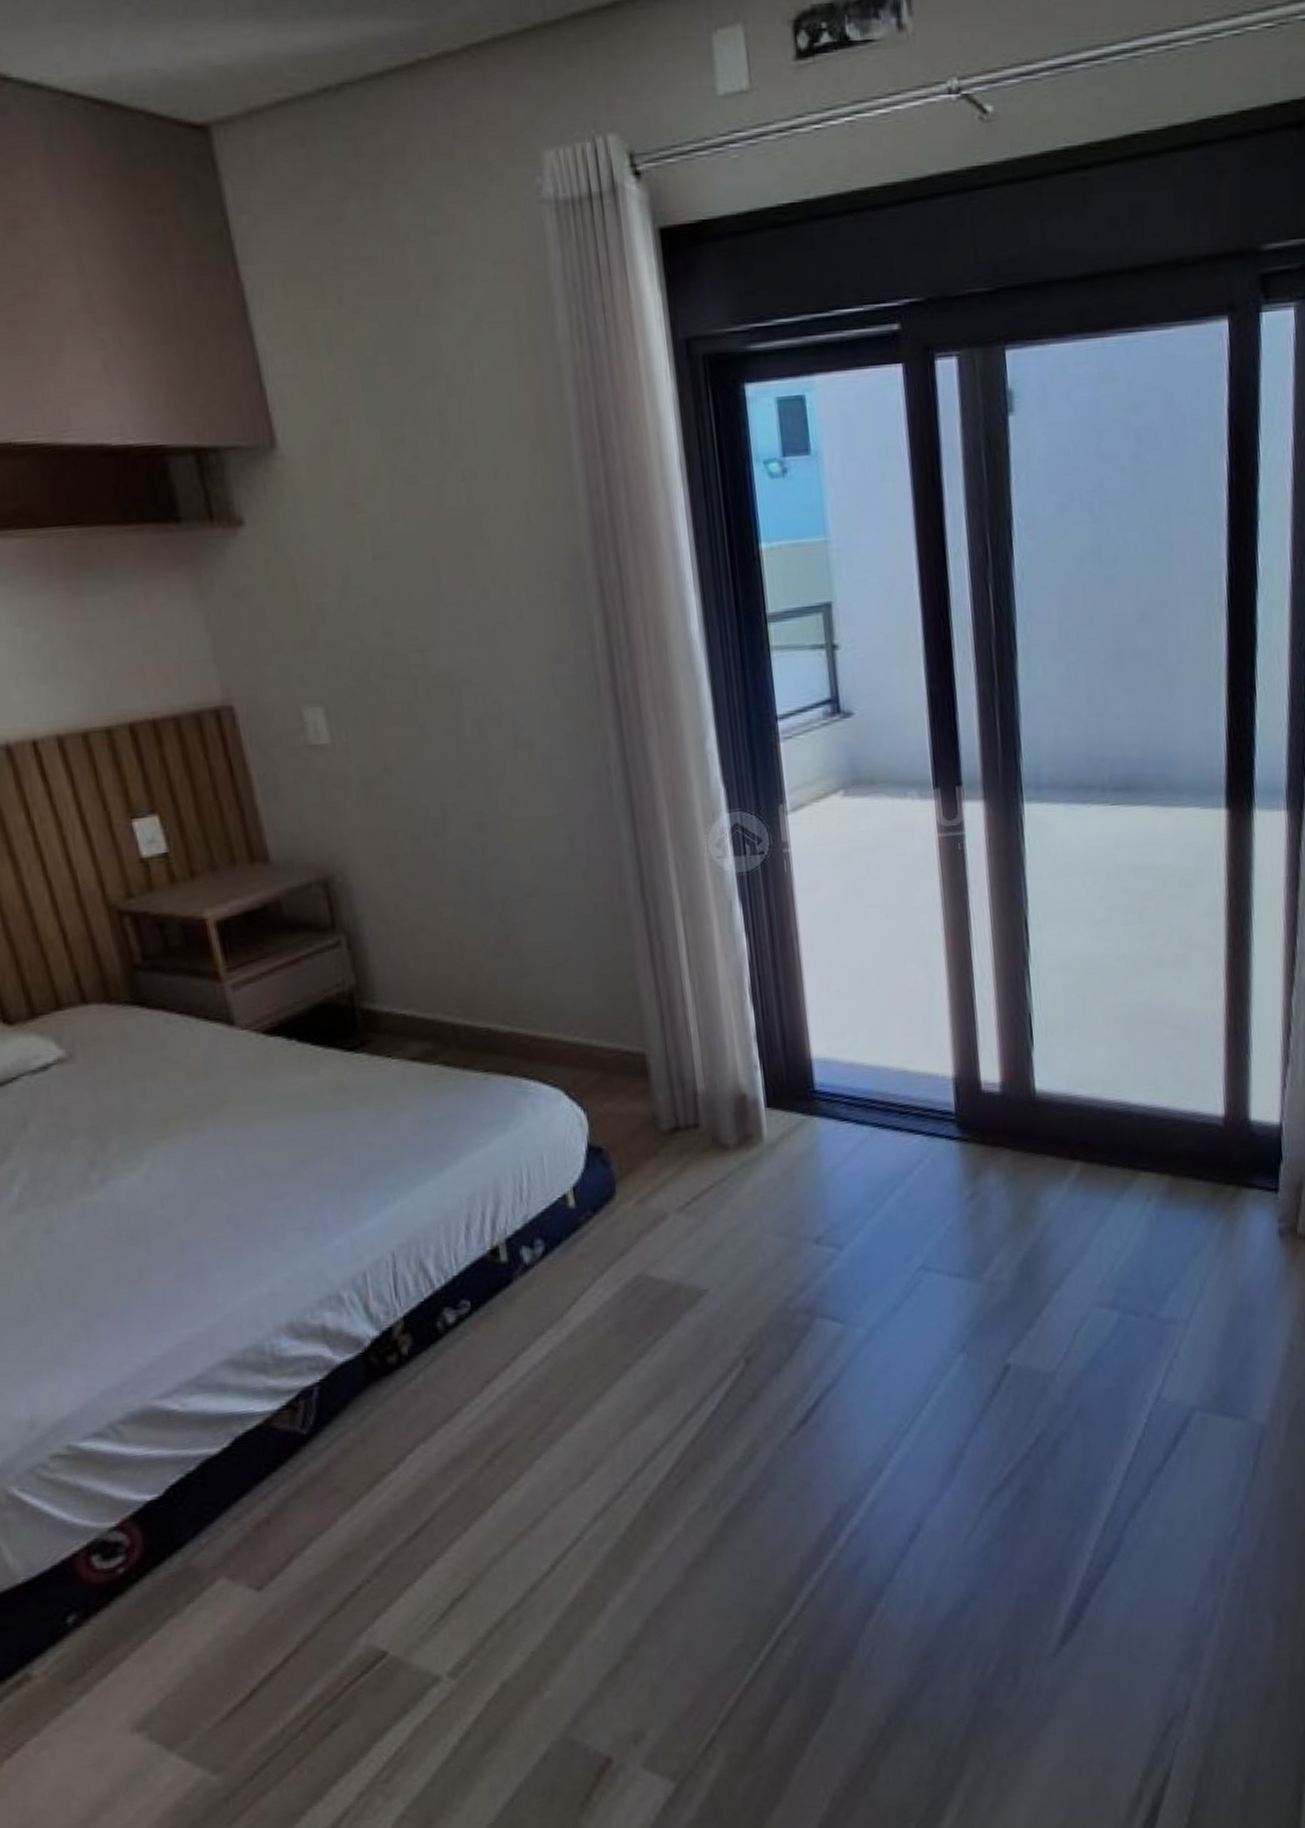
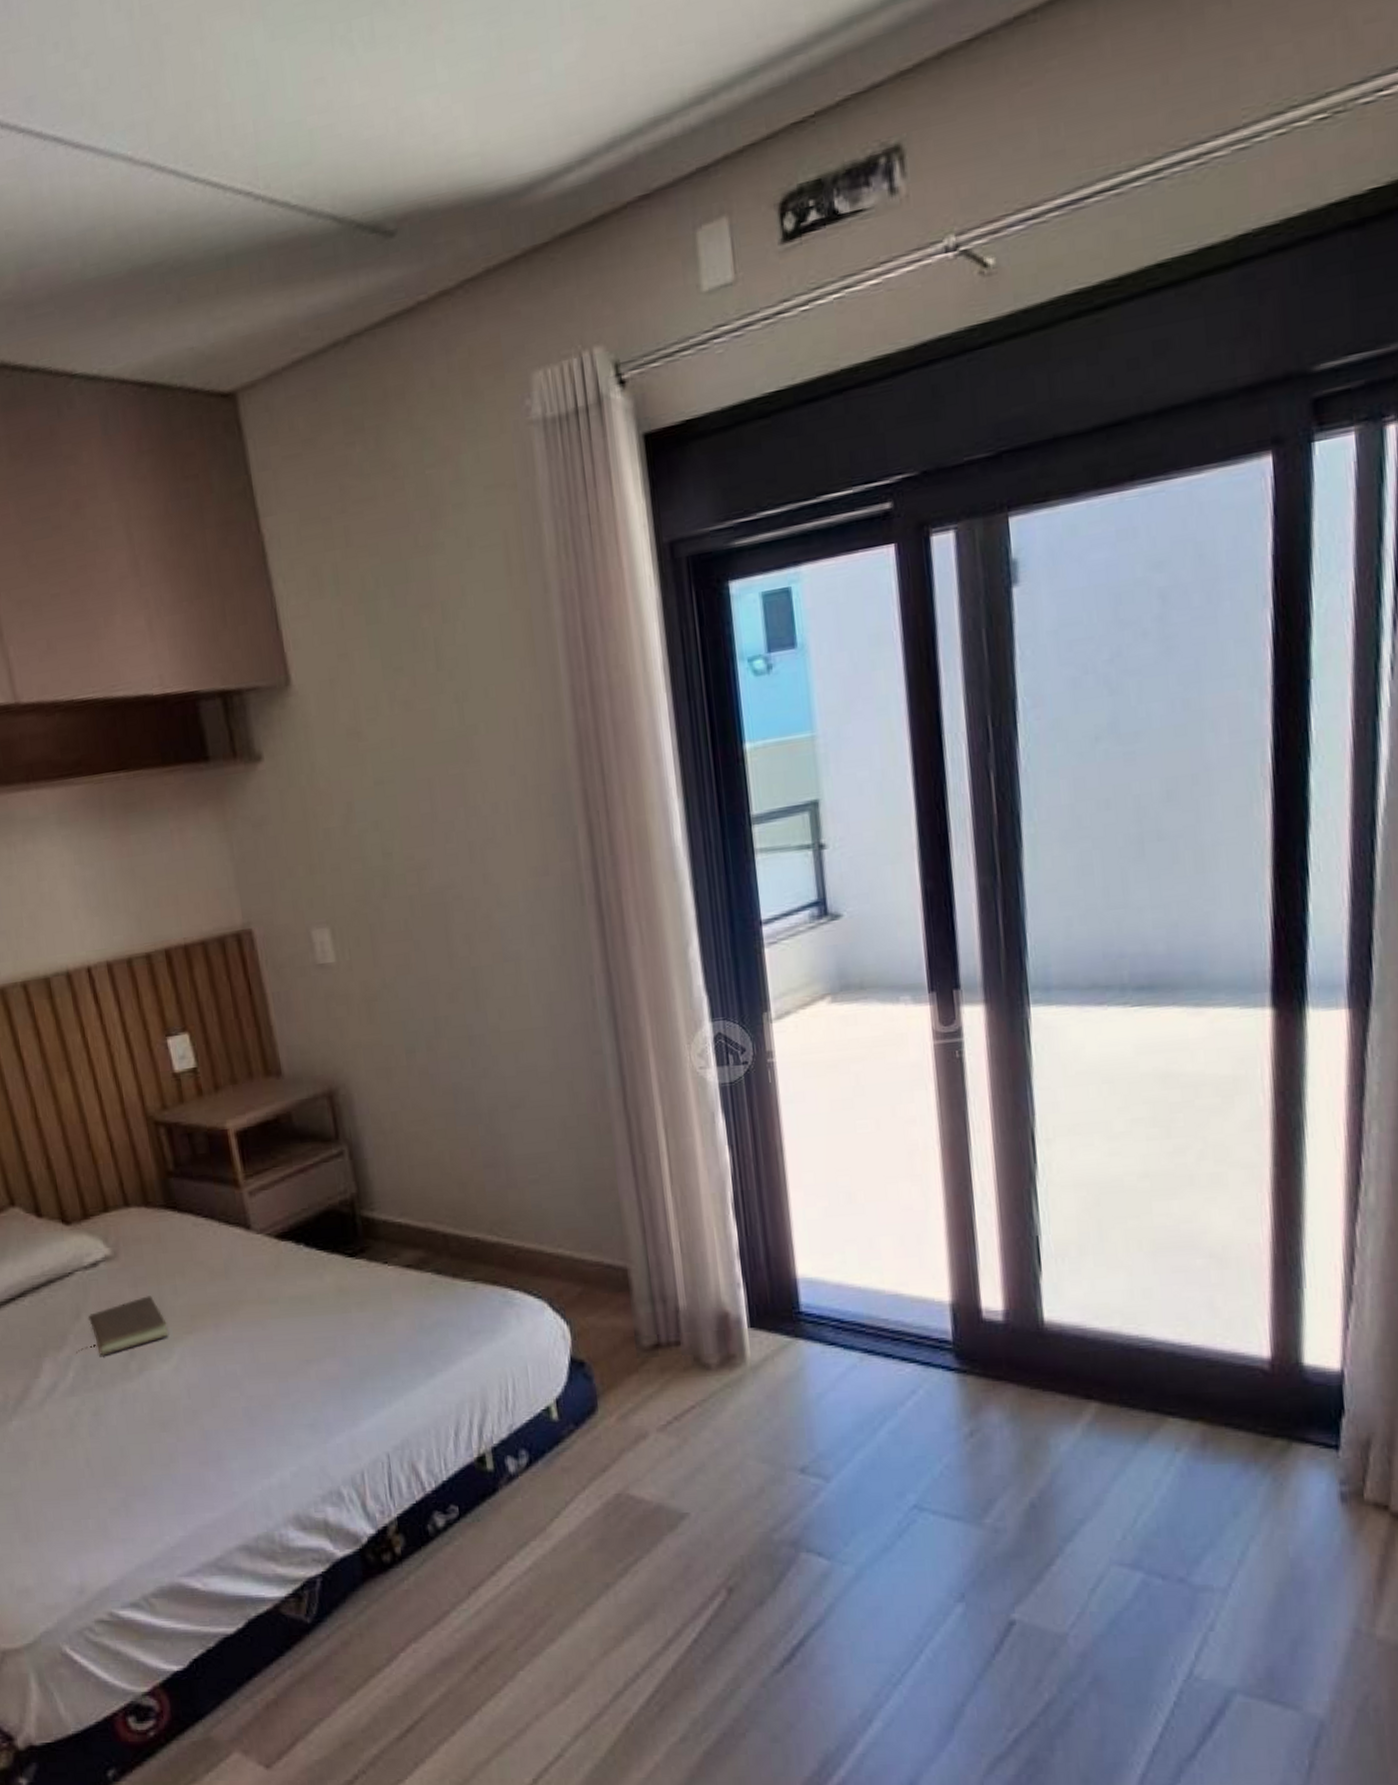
book: none [23,1099,138,1168] -> present [76,1296,169,1356]

